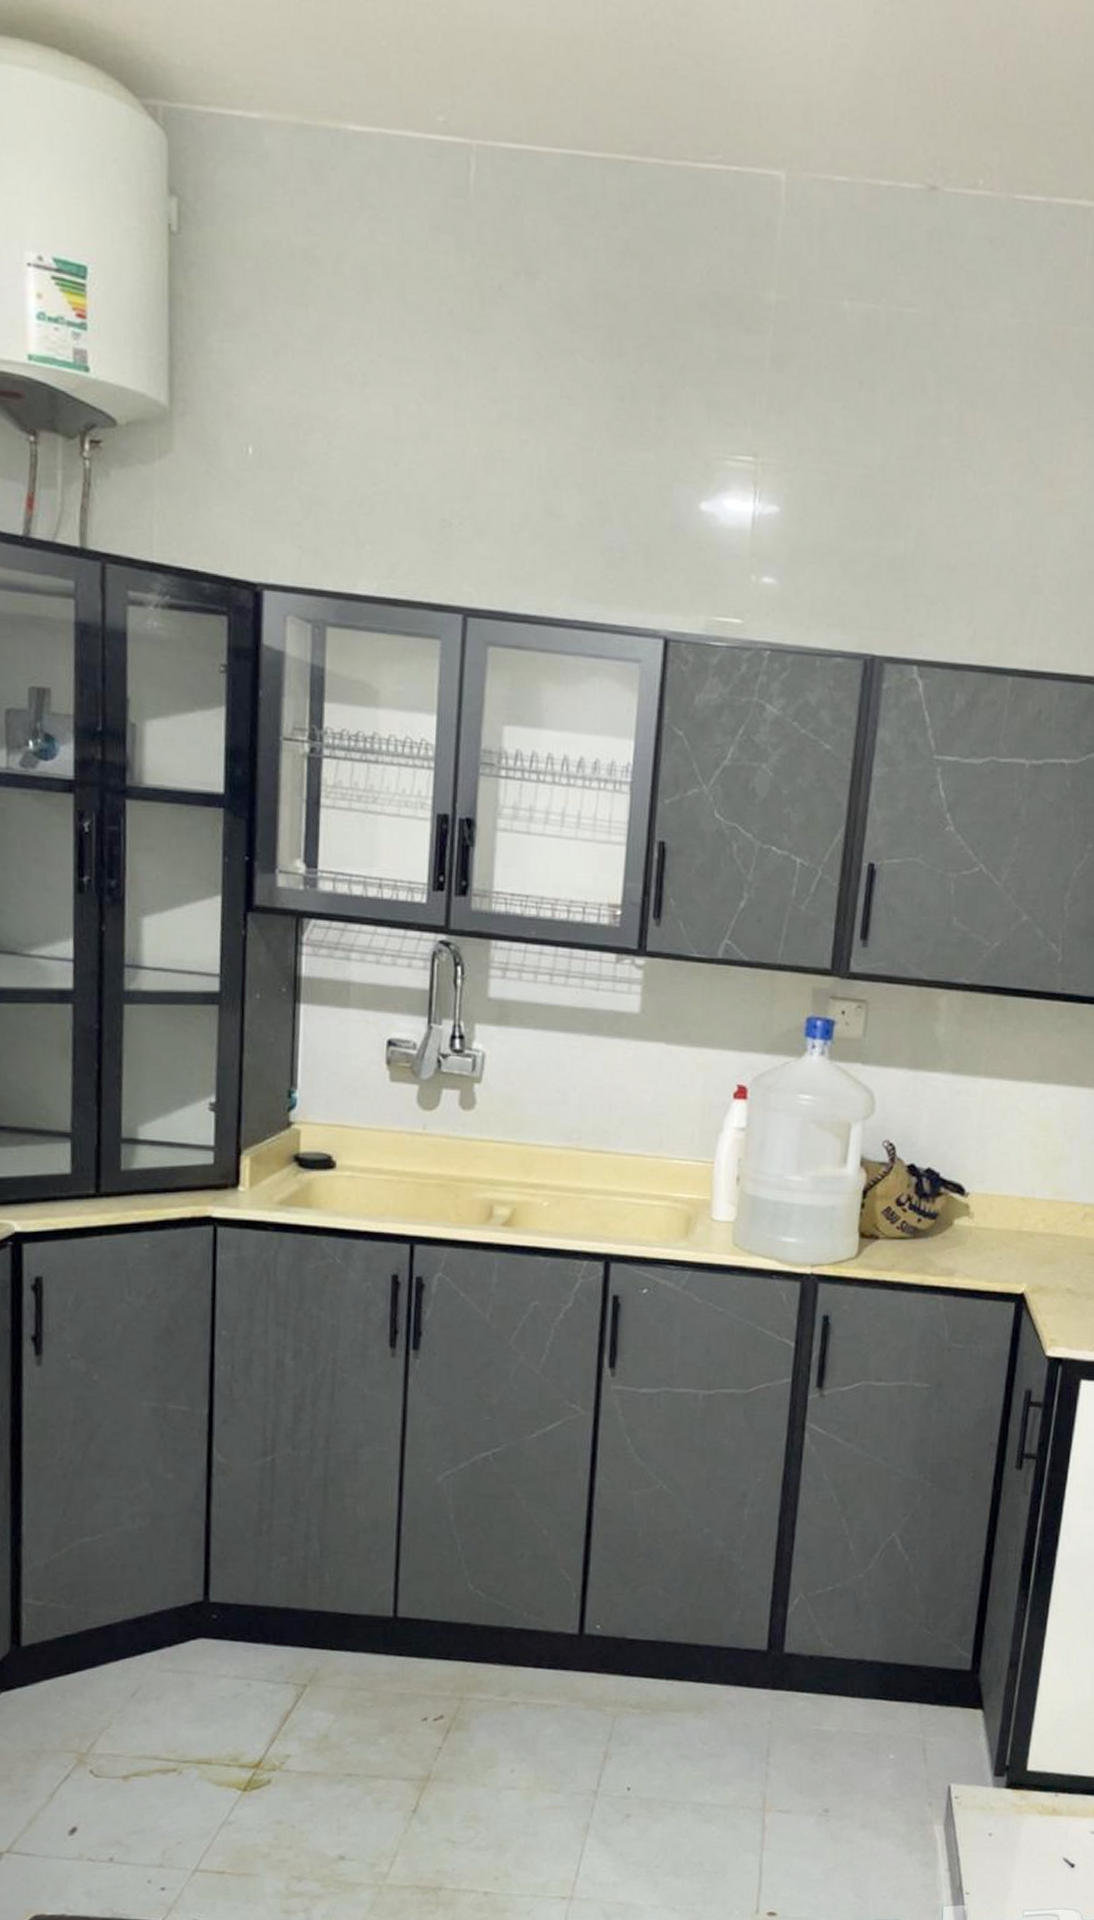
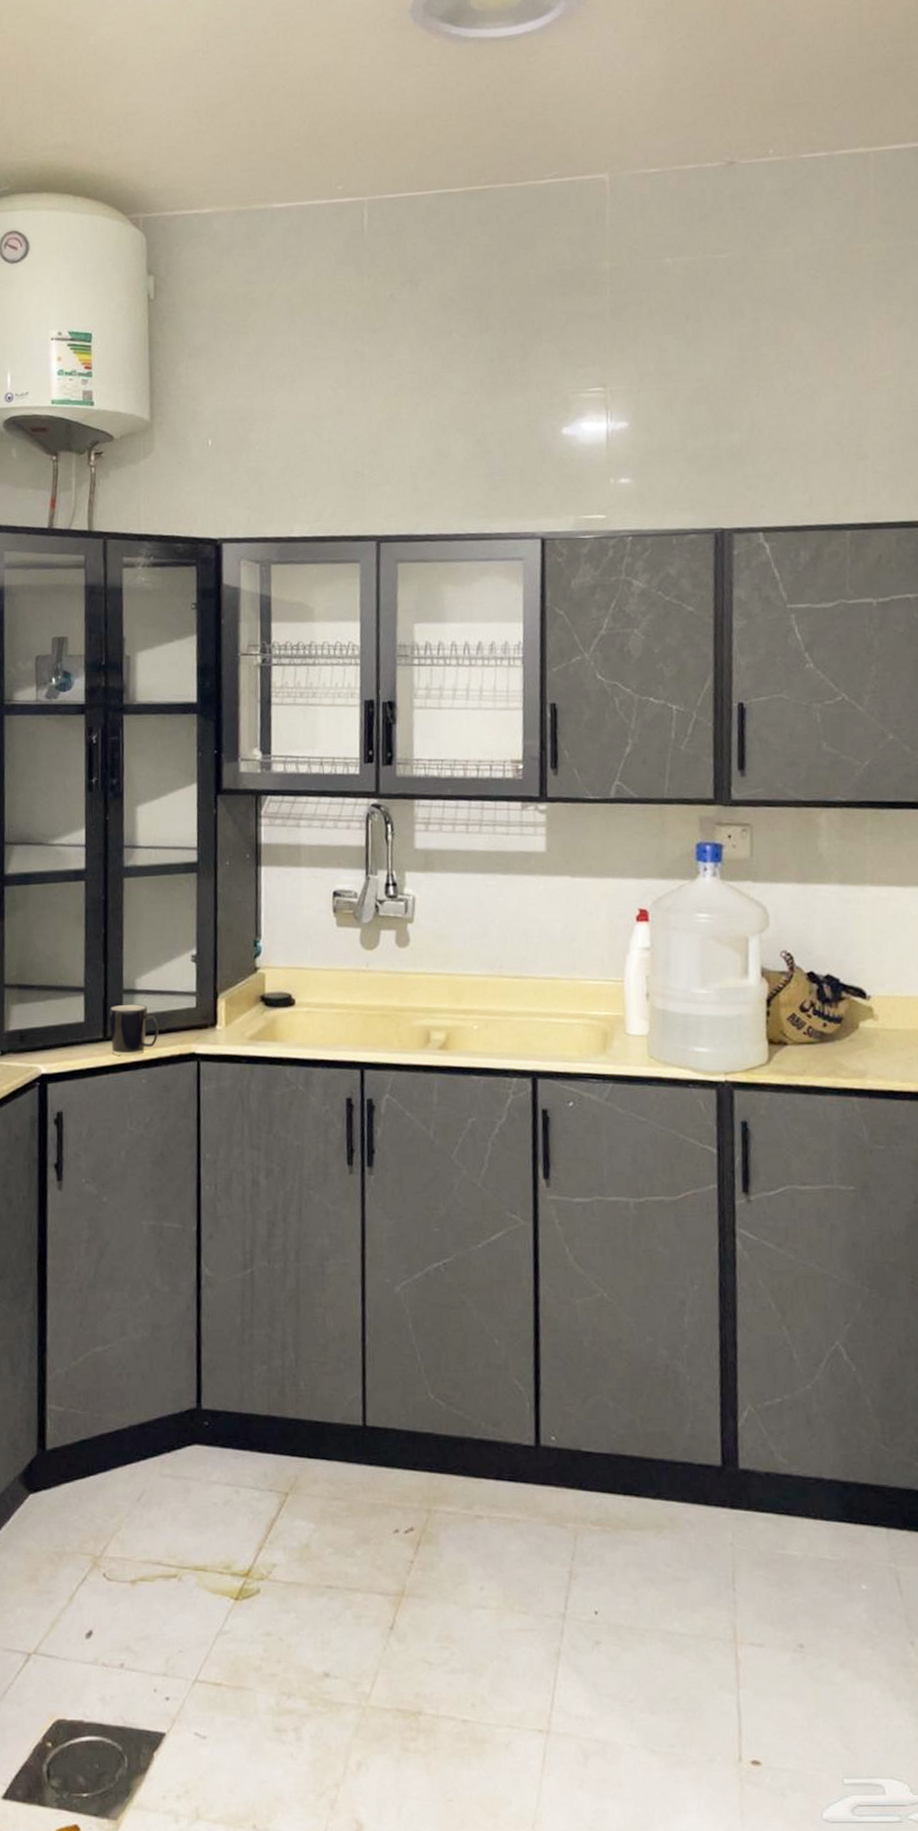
mug: none [102,1155,166,1216] -> present [108,1004,159,1057]

